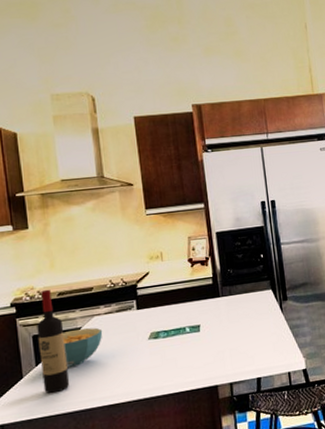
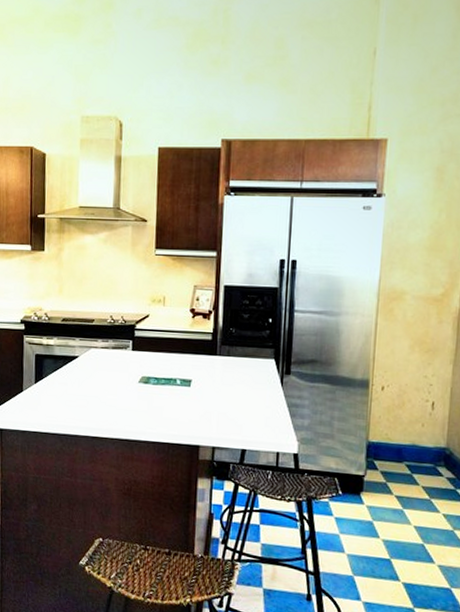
wine bottle: present [37,289,70,394] -> none [39,313,63,413]
cereal bowl: present [63,327,103,367] -> none [60,357,97,392]

